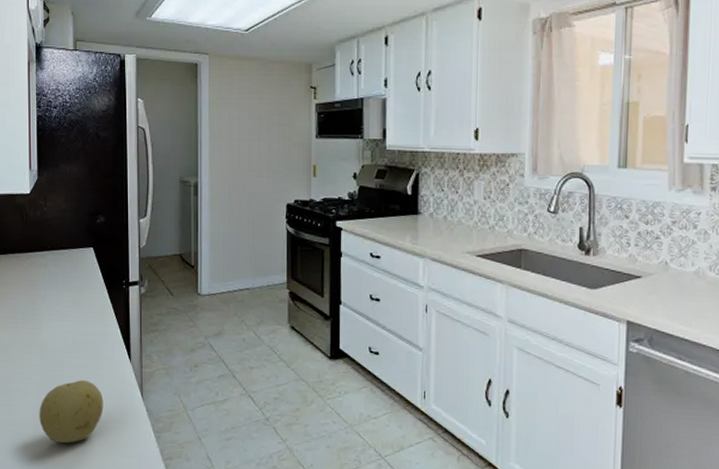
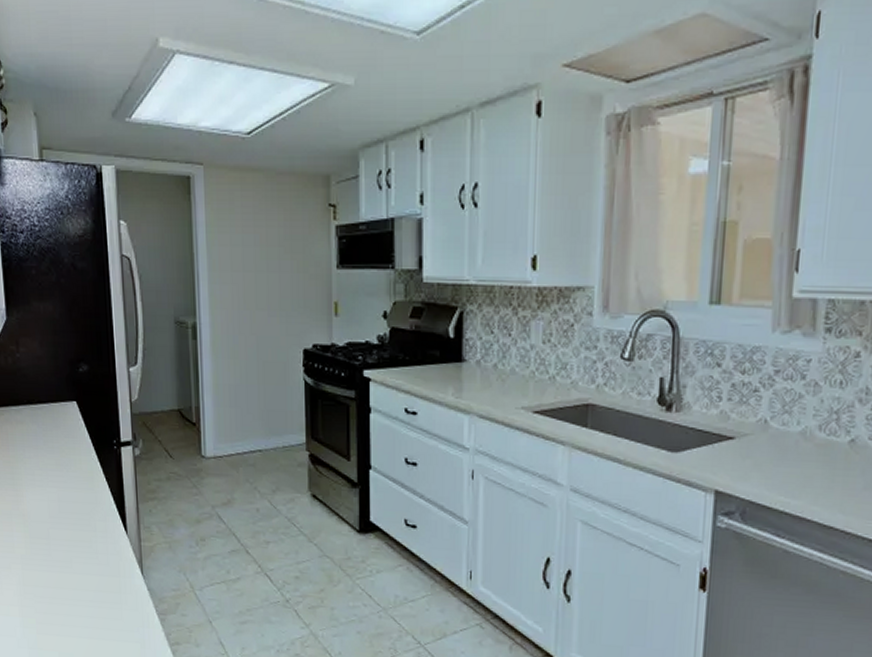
fruit: present [39,379,104,443] -> none [25,554,99,625]

